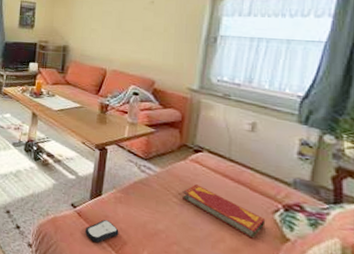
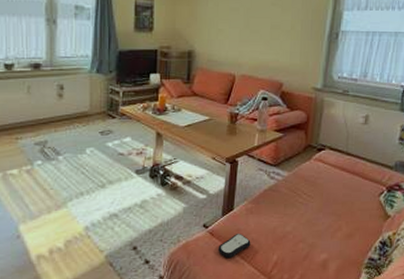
hardback book: present [183,184,266,239] -> none [307,182,373,222]

